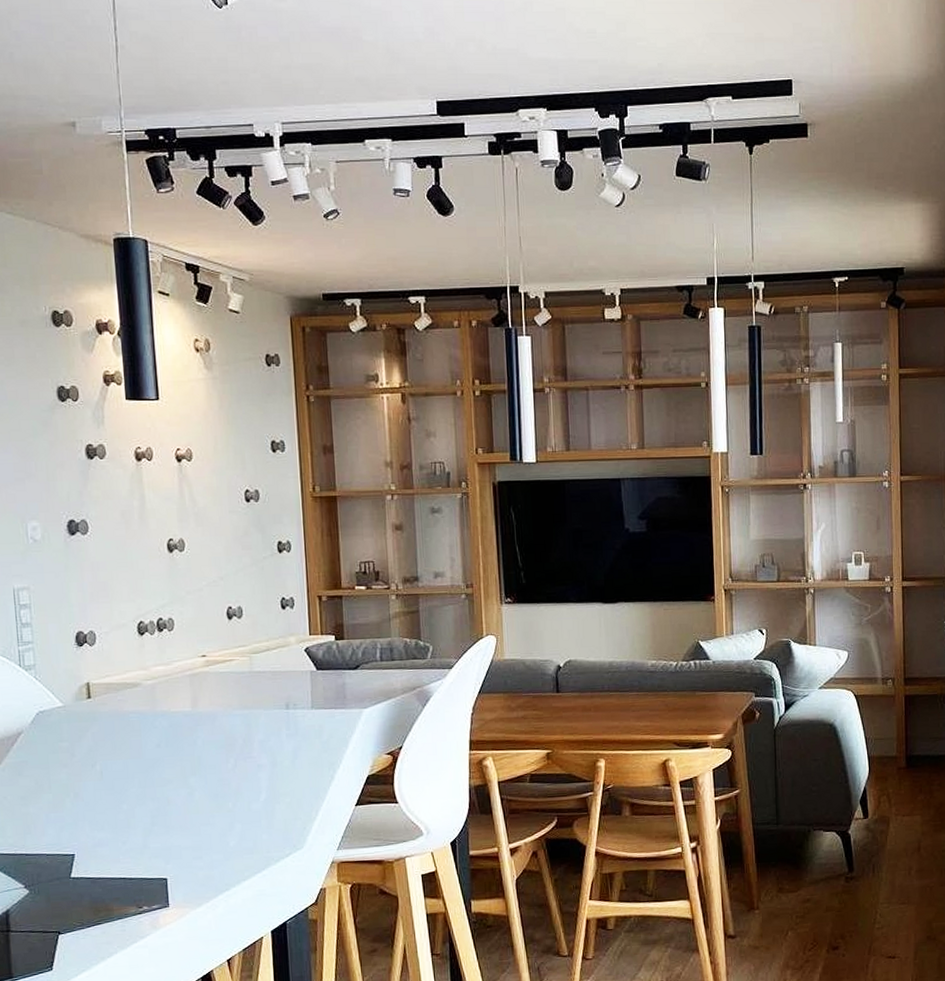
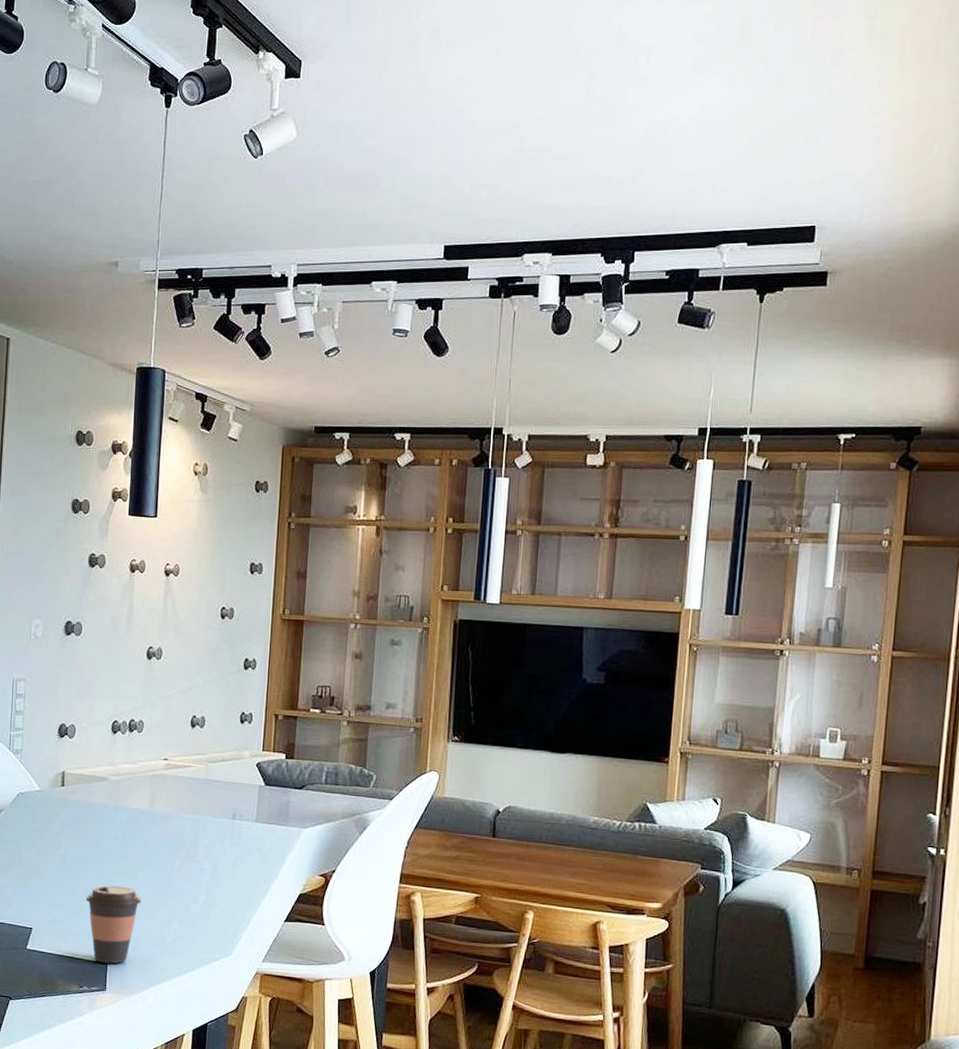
coffee cup: none [132,795,196,879] -> present [85,885,141,964]

